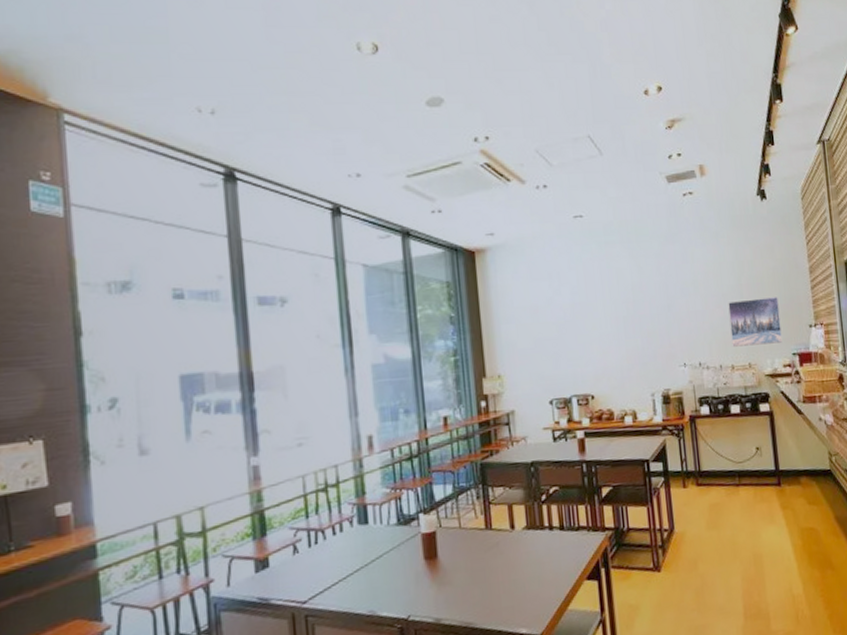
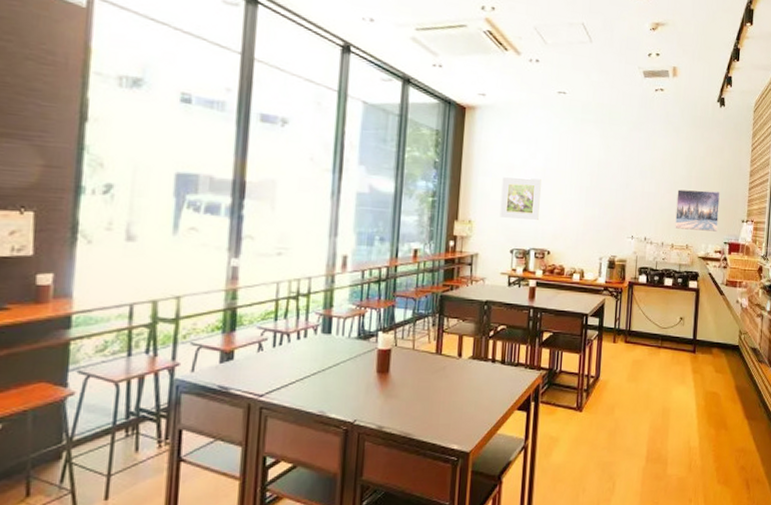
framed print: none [527,317,575,366] -> present [500,177,541,221]

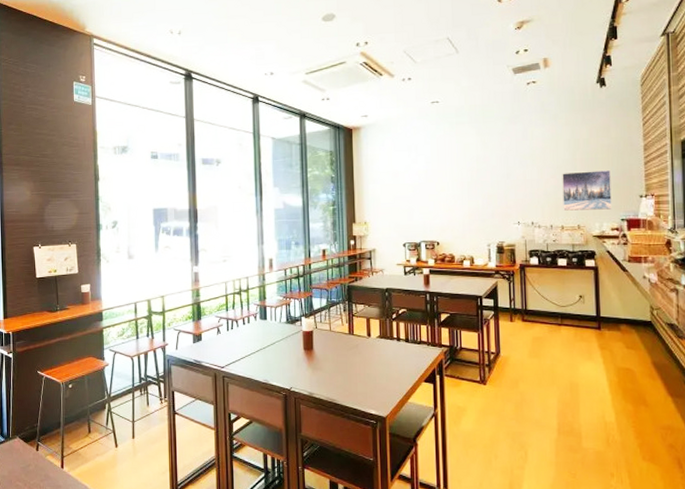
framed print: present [500,177,541,221] -> none [389,180,425,217]

